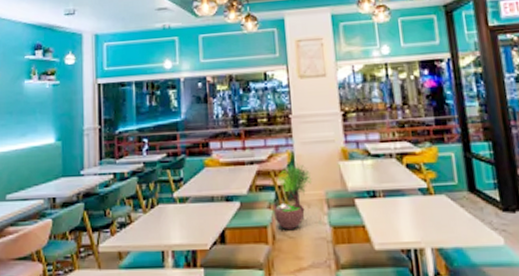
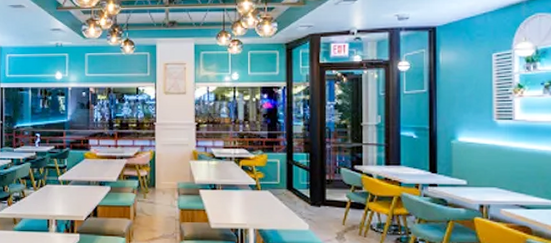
potted tree: present [274,162,312,229] -> none [137,159,168,209]

